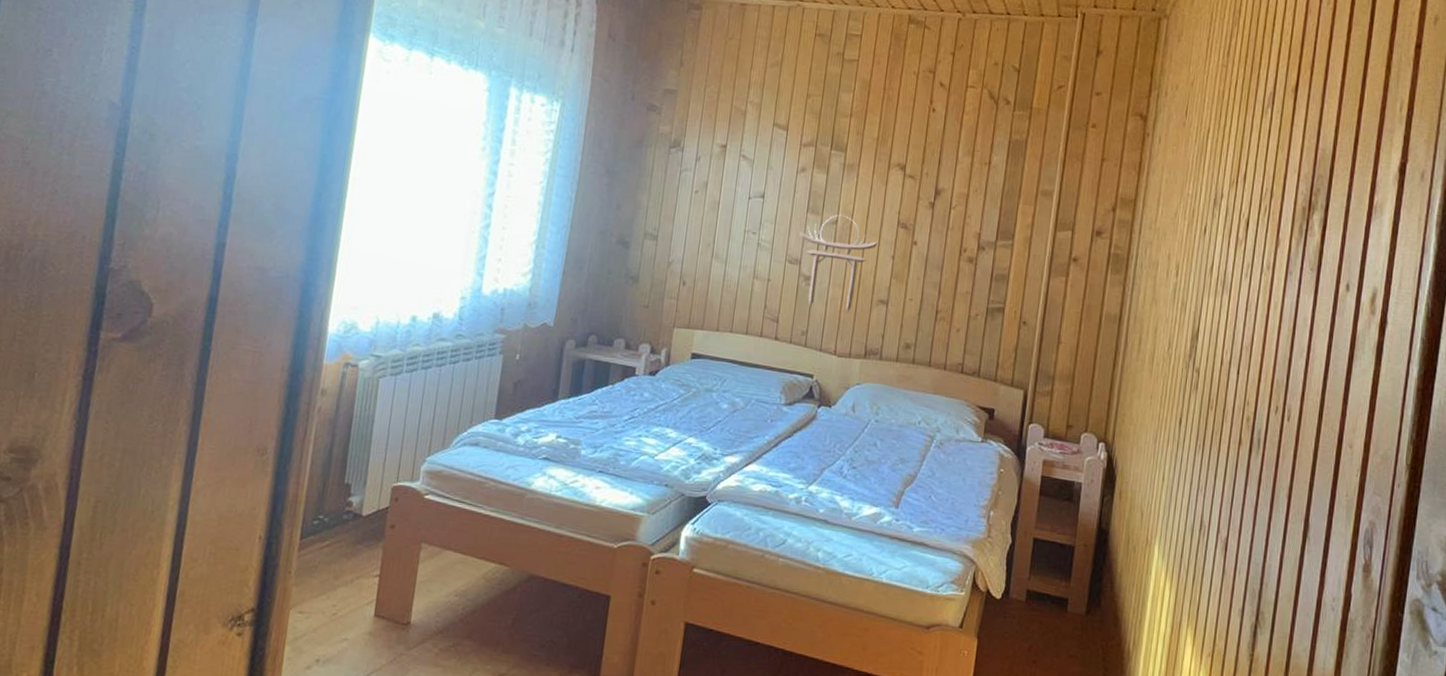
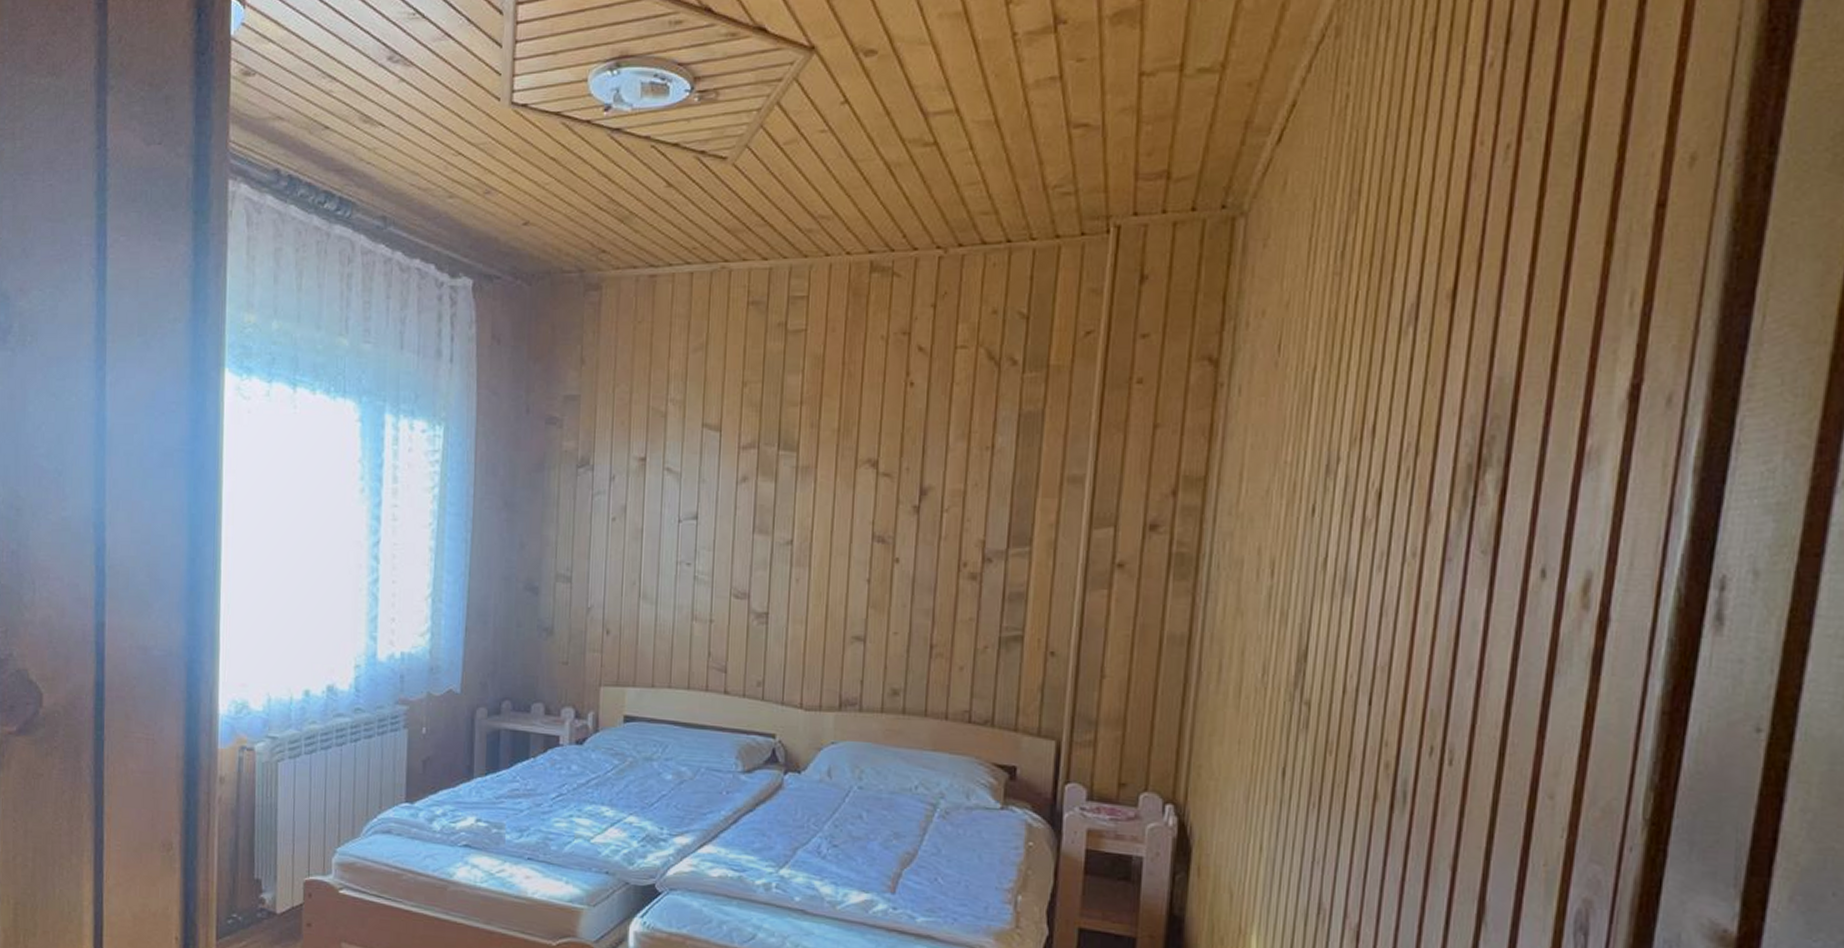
torii gate: present [799,215,879,313] -> none [745,533,848,655]

